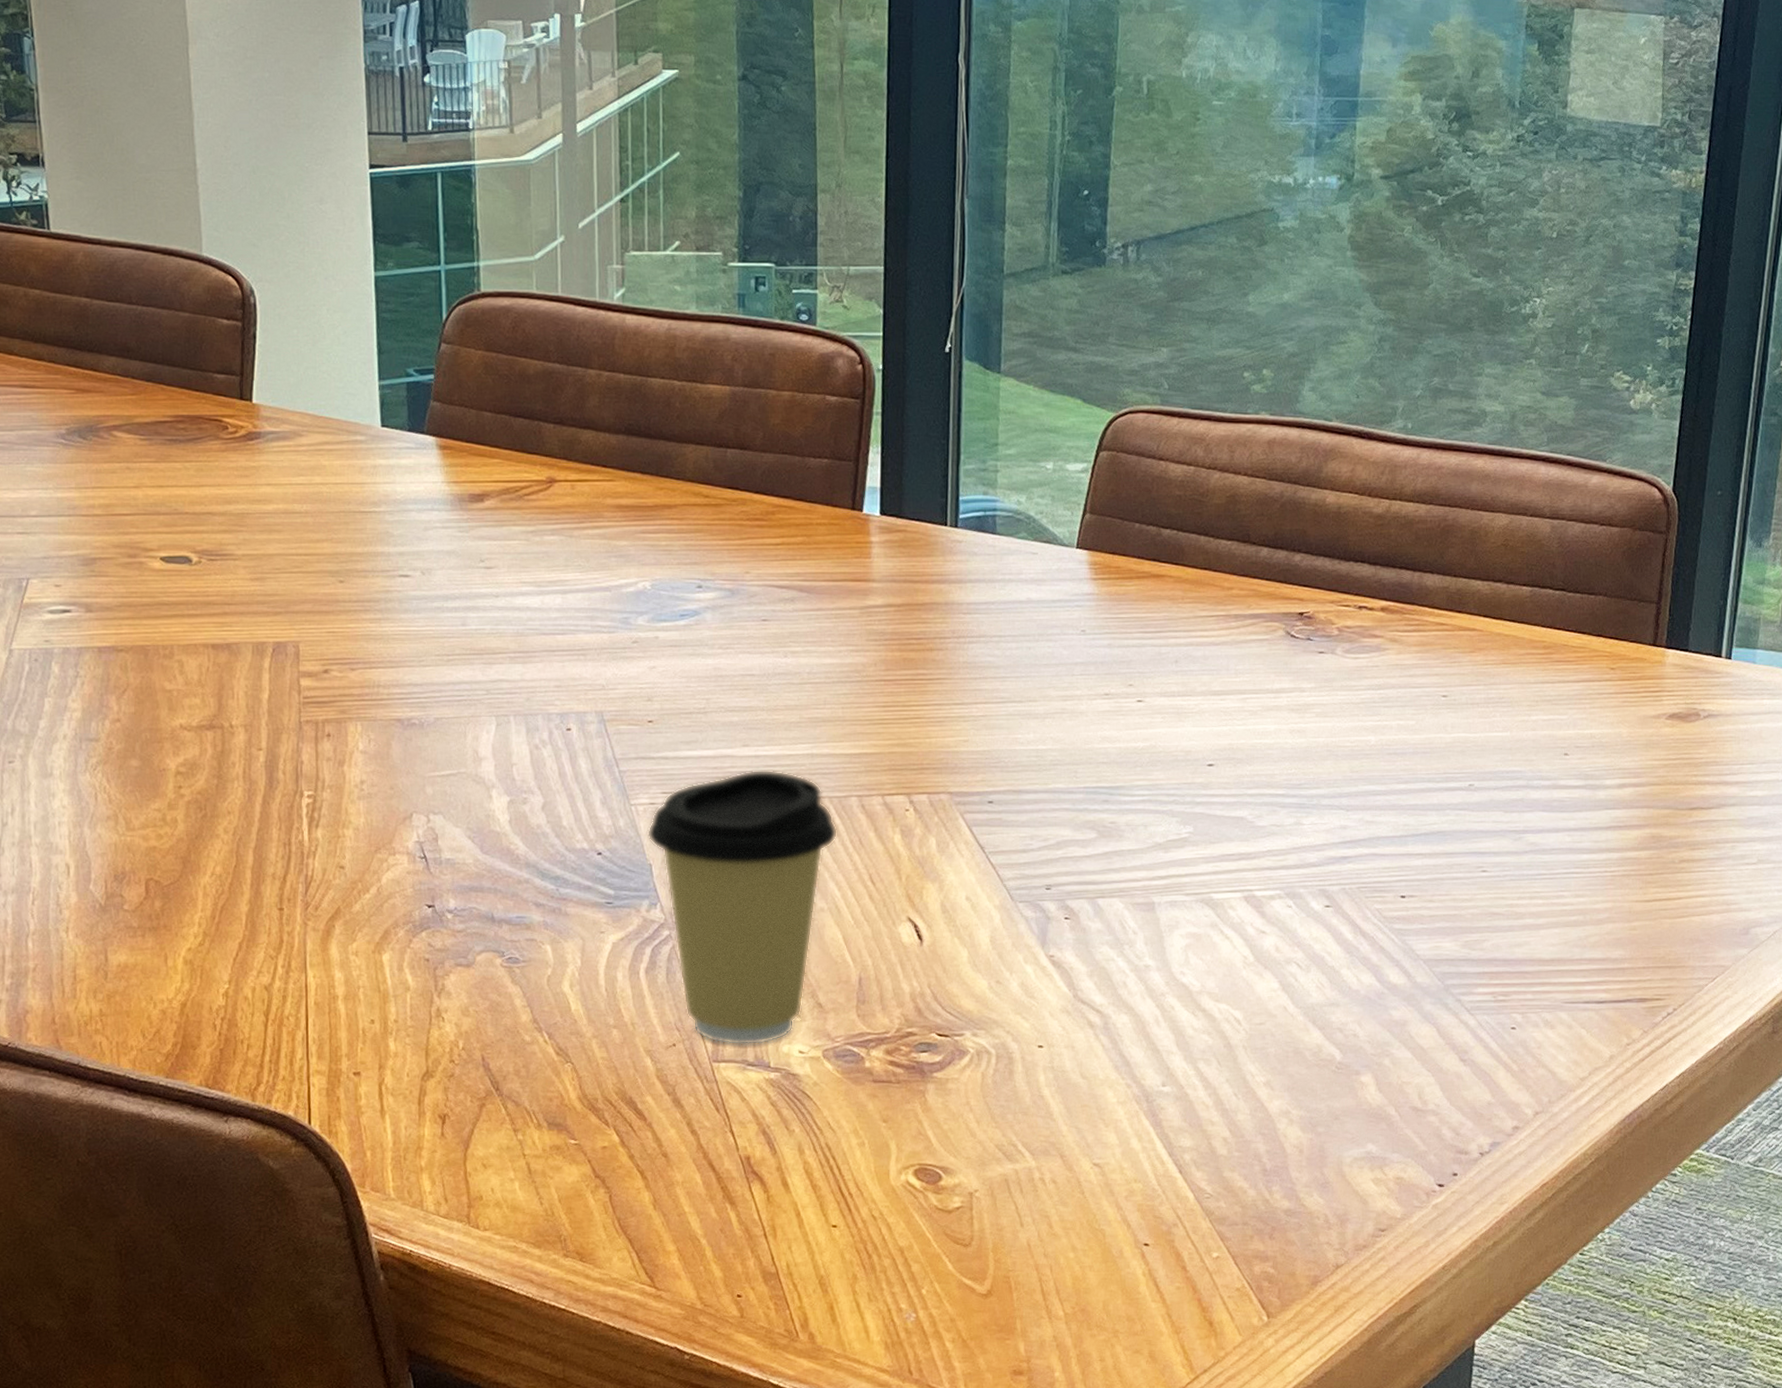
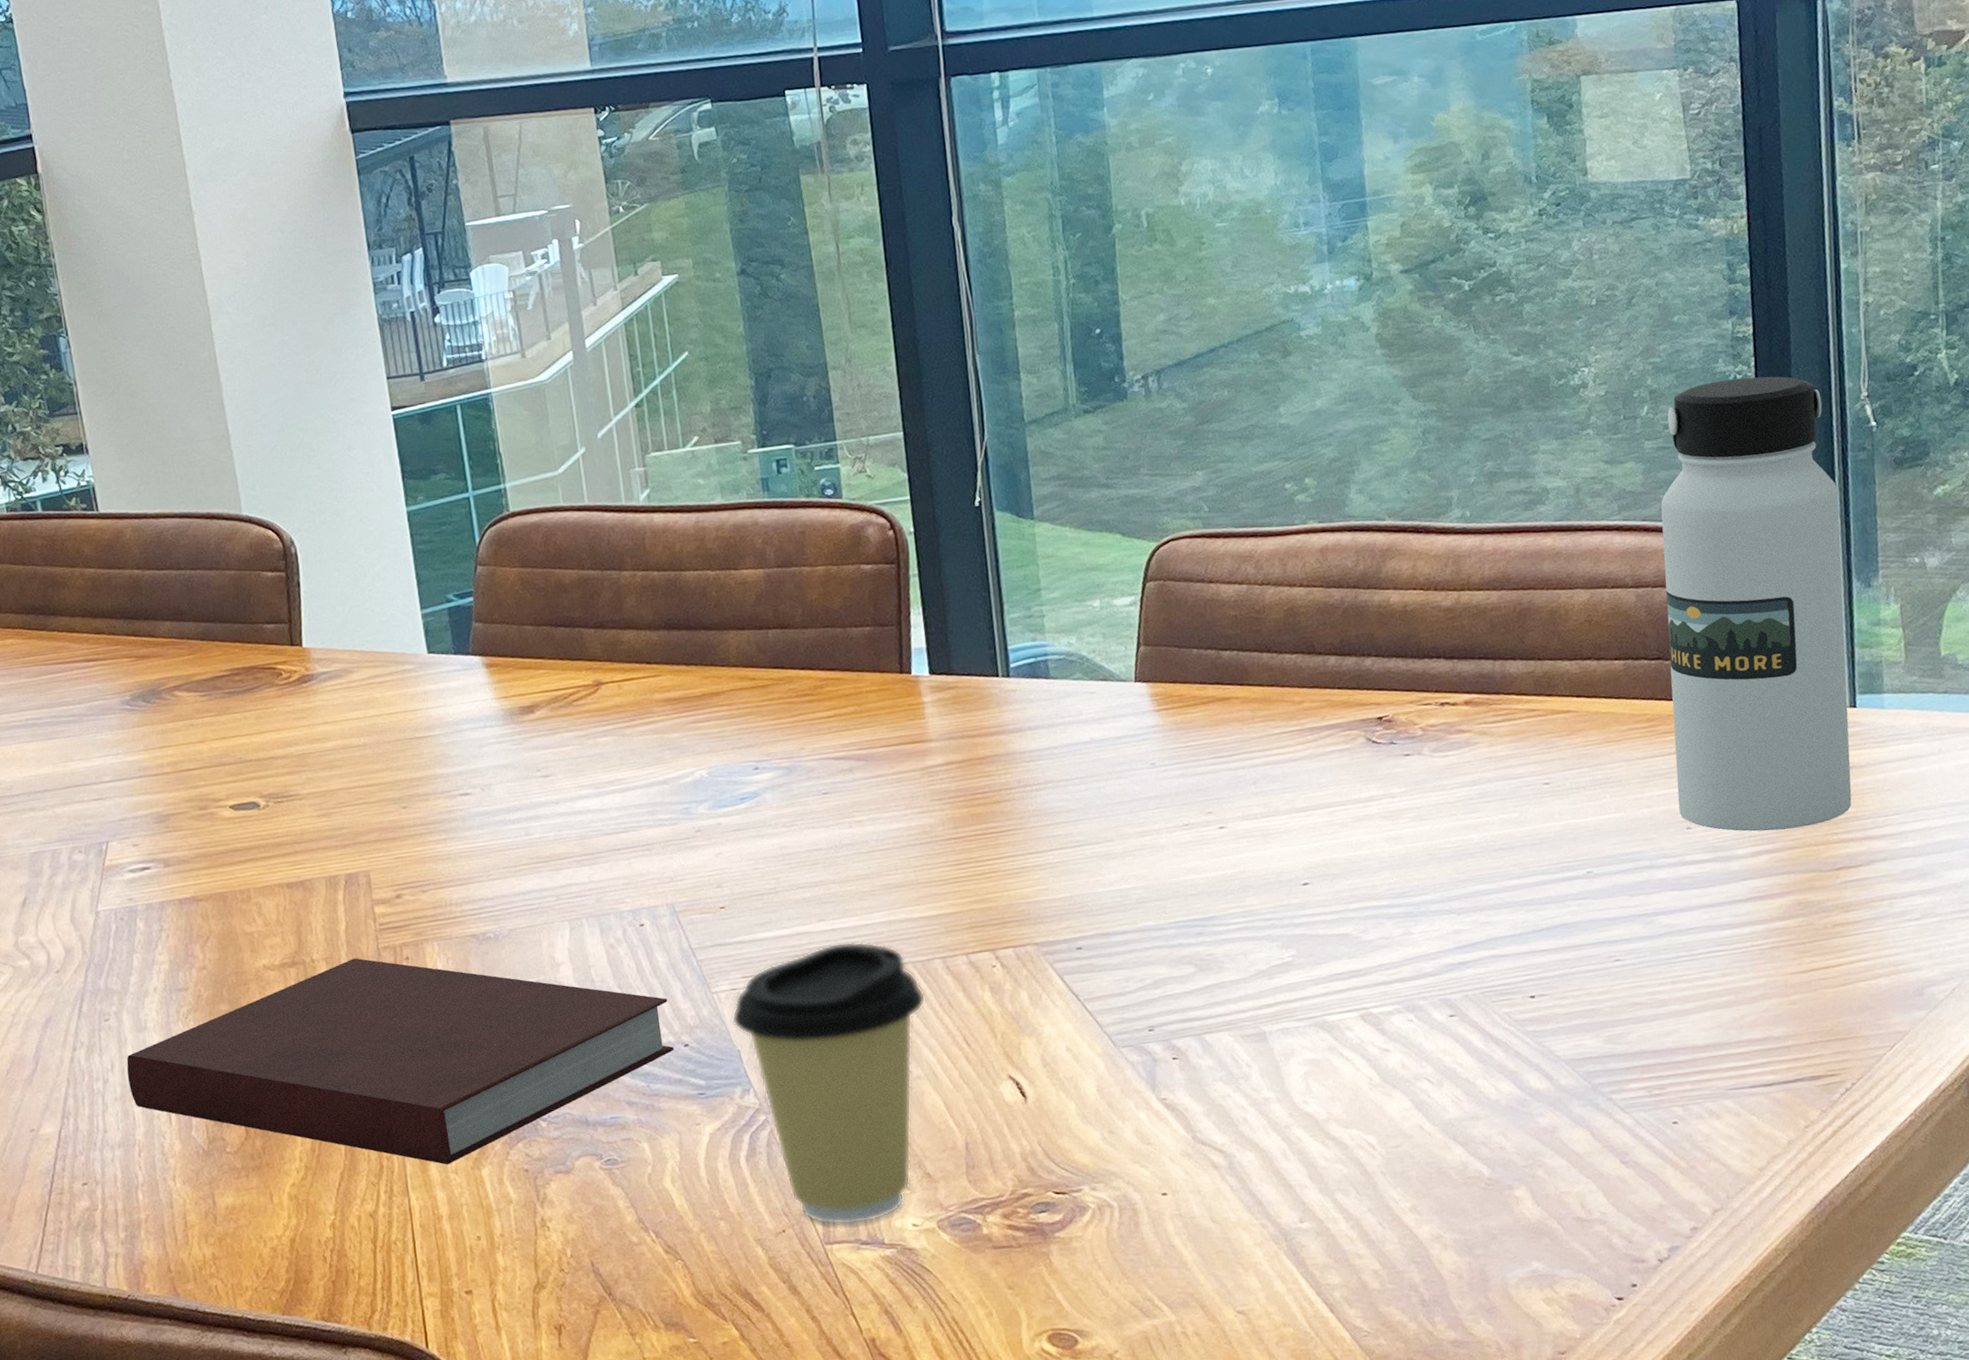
notebook: none [27,728,587,946] -> present [126,958,674,1165]
water bottle: none [1560,329,1747,766] -> present [1661,376,1852,832]

